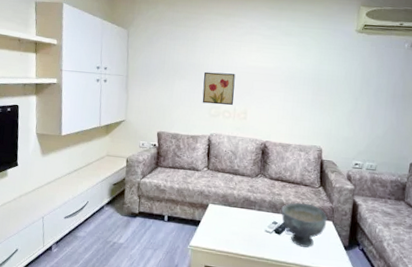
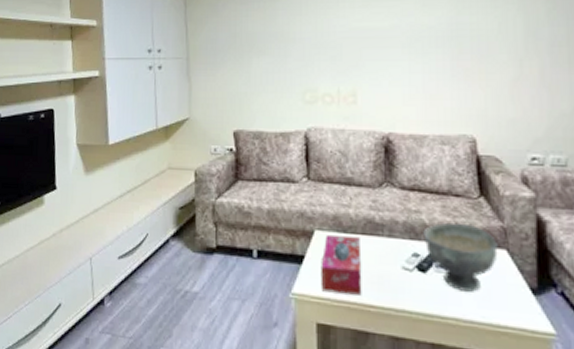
wall art: present [202,71,235,106] -> none [290,41,336,86]
tissue box: none [210,207,239,248] -> present [321,234,362,296]

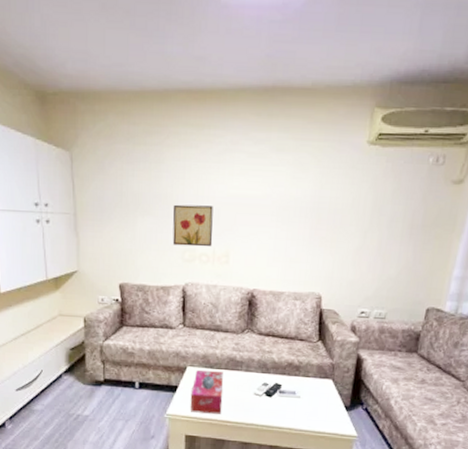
wall art: none [290,41,336,86] -> present [172,204,213,247]
decorative bowl: present [423,222,498,292] -> none [272,360,327,410]

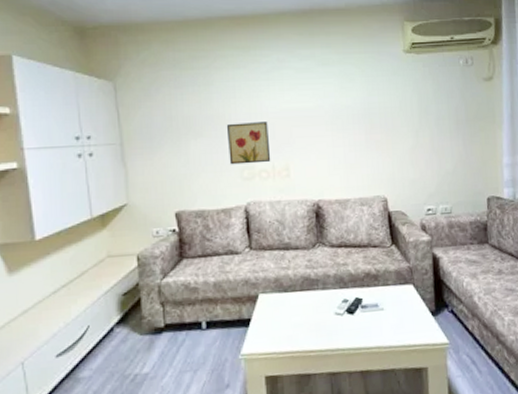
tissue box: present [190,369,223,414] -> none [266,293,303,348]

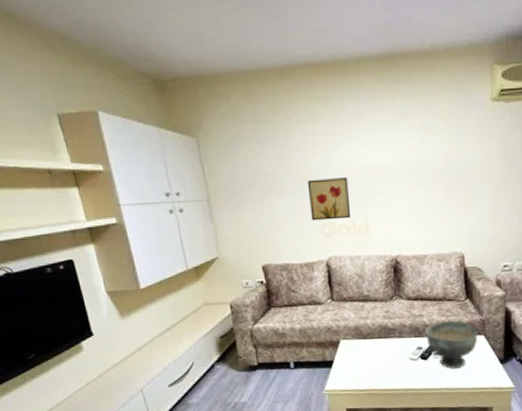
decorative bowl: none [350,269,407,324] -> present [425,320,478,369]

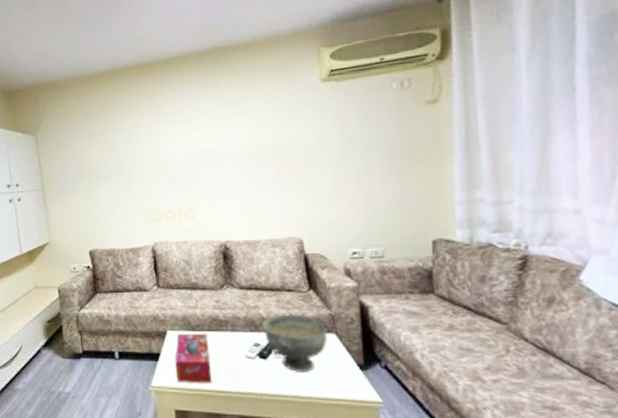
wall art: present [307,177,351,221] -> none [133,164,177,207]
tissue box: none [347,340,380,385] -> present [175,333,213,383]

